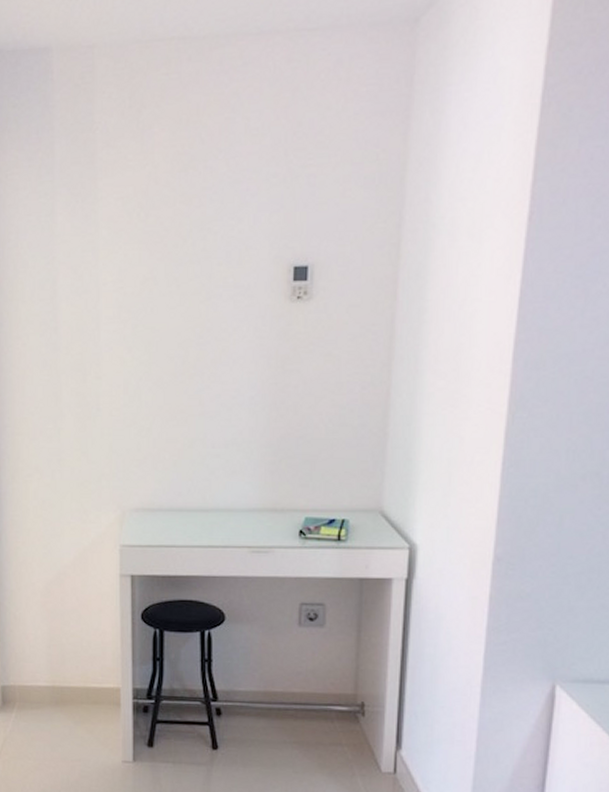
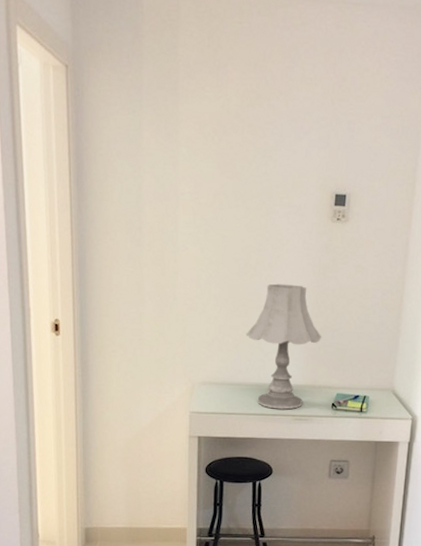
table lamp: none [186,383,283,540] -> present [246,283,322,410]

